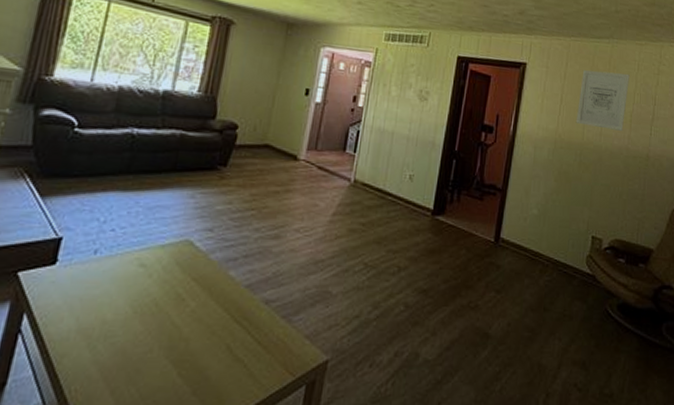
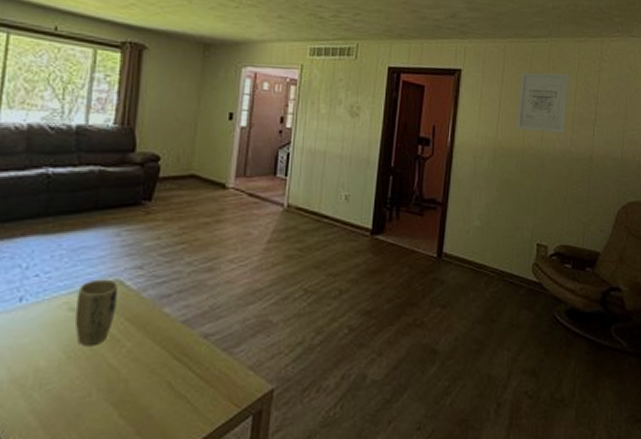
plant pot: none [144,238,188,304] -> present [74,279,118,347]

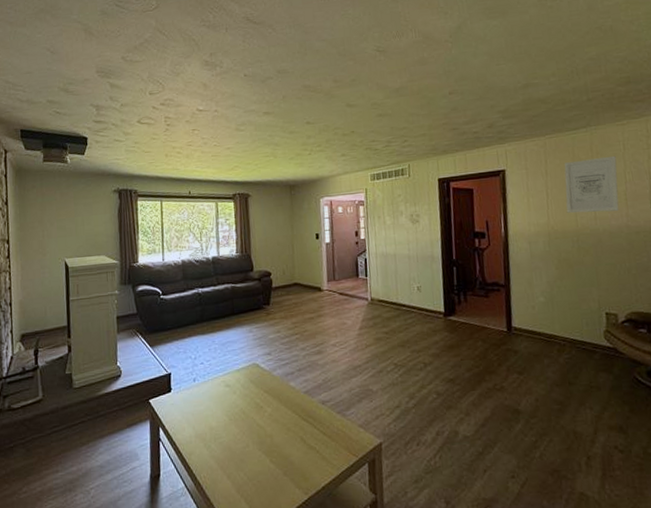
plant pot: present [74,279,118,347] -> none [230,363,257,412]

